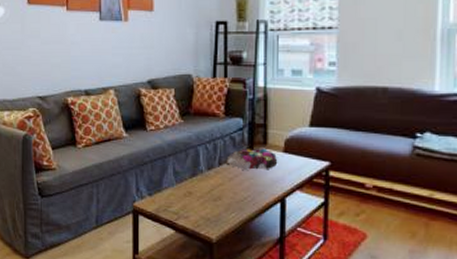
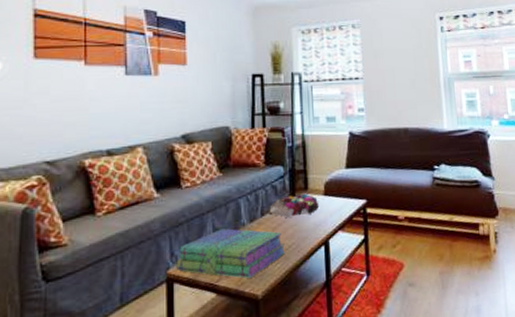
stack of books: none [141,173,240,222] -> present [176,228,285,278]

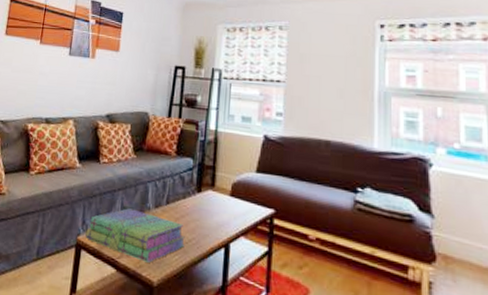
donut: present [268,193,319,219] -> none [173,189,225,213]

